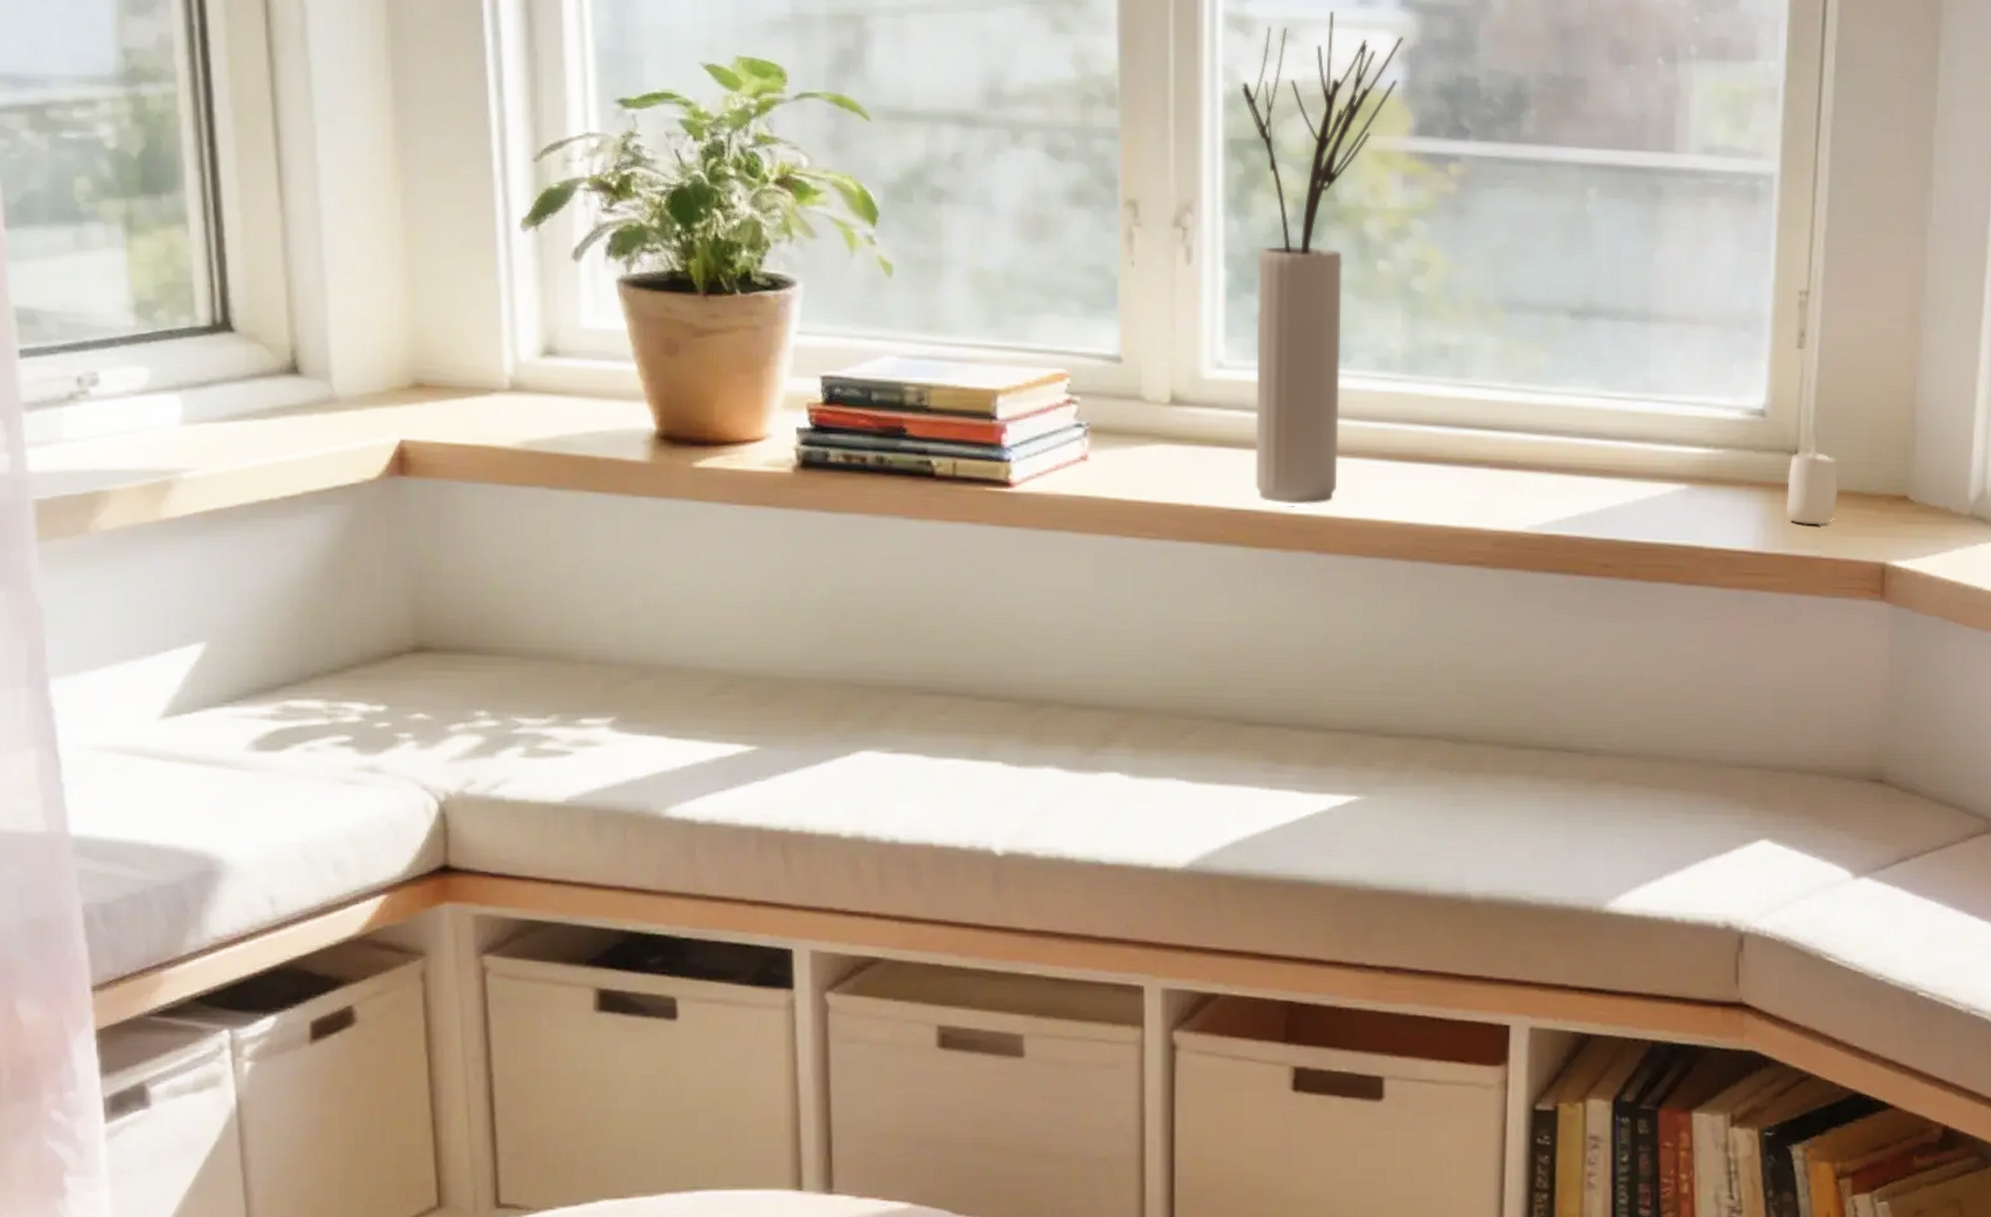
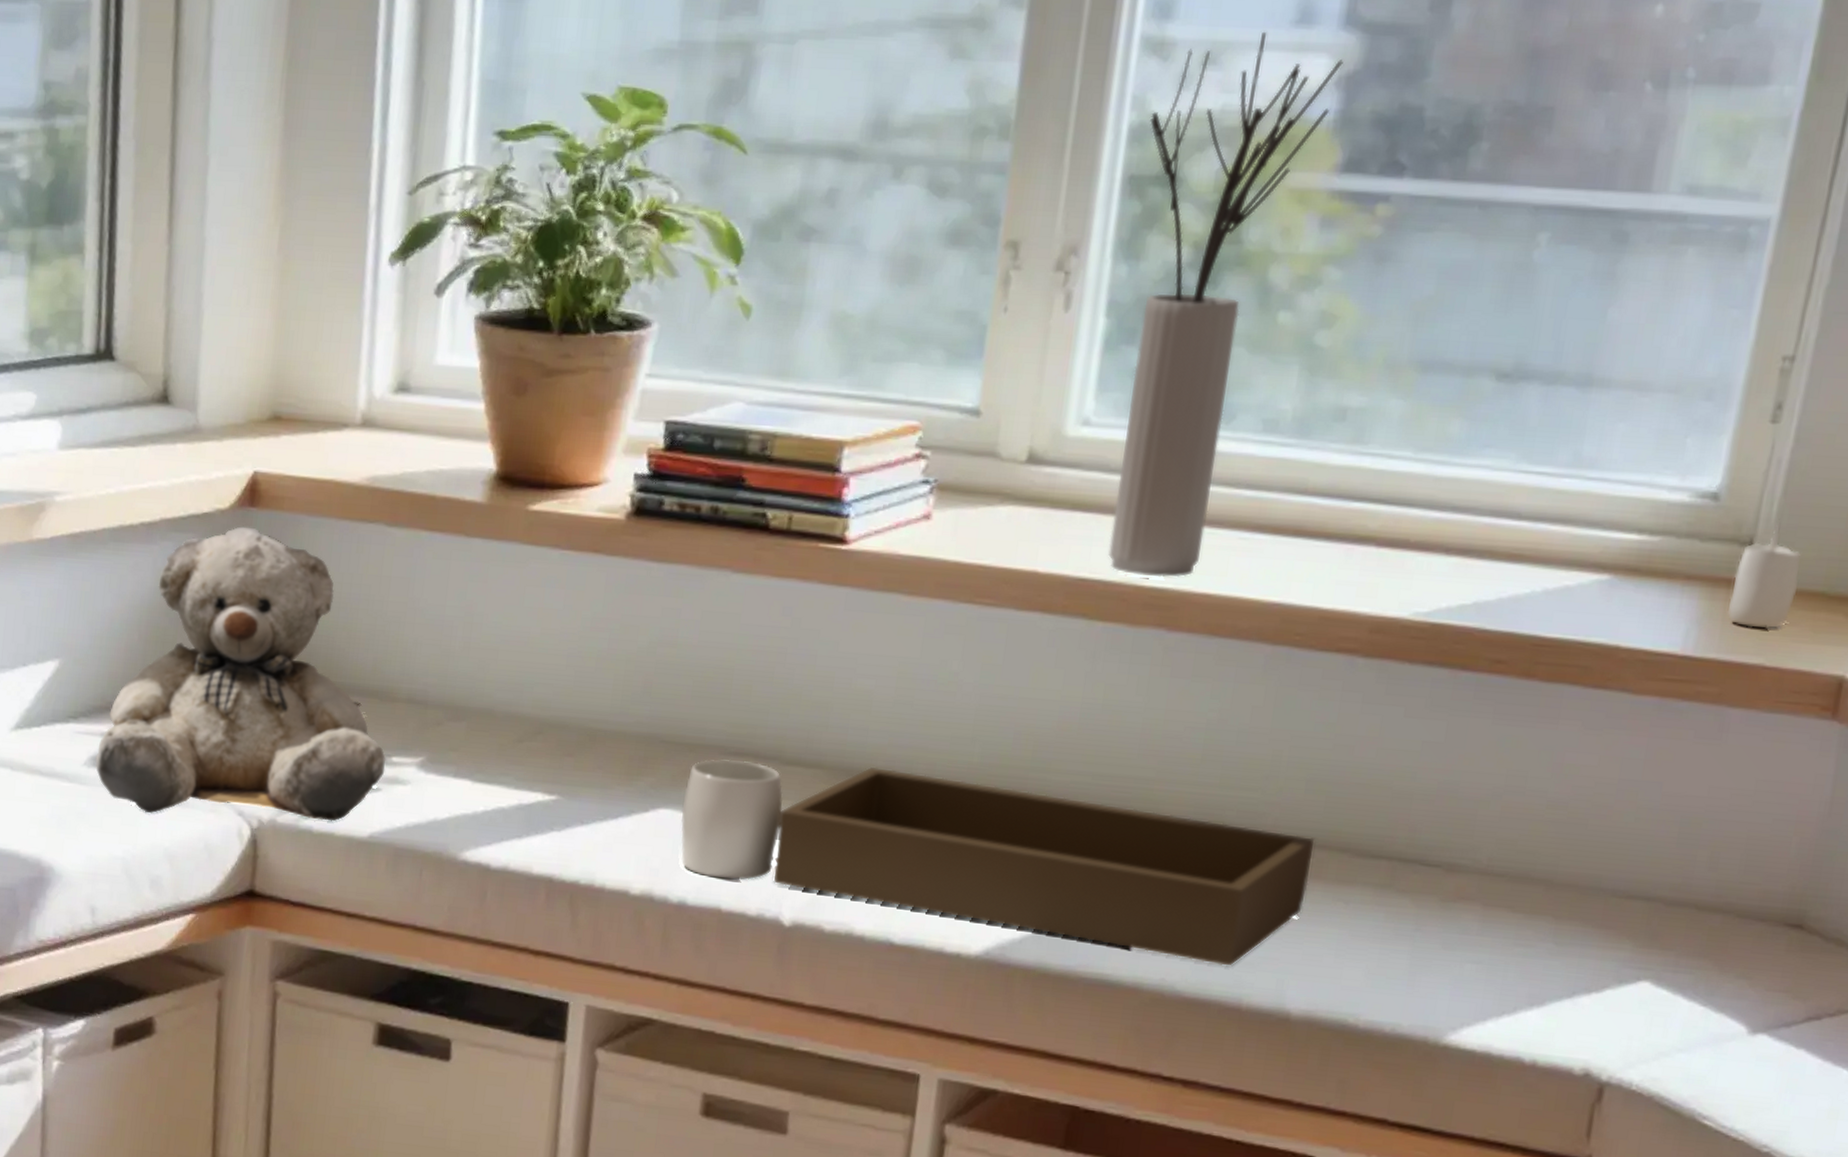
teddy bear: none [258,496,575,795] -> present [95,526,386,821]
mug: none [883,698,982,815] -> present [681,759,784,880]
tray: none [979,696,1471,858] -> present [773,767,1314,967]

